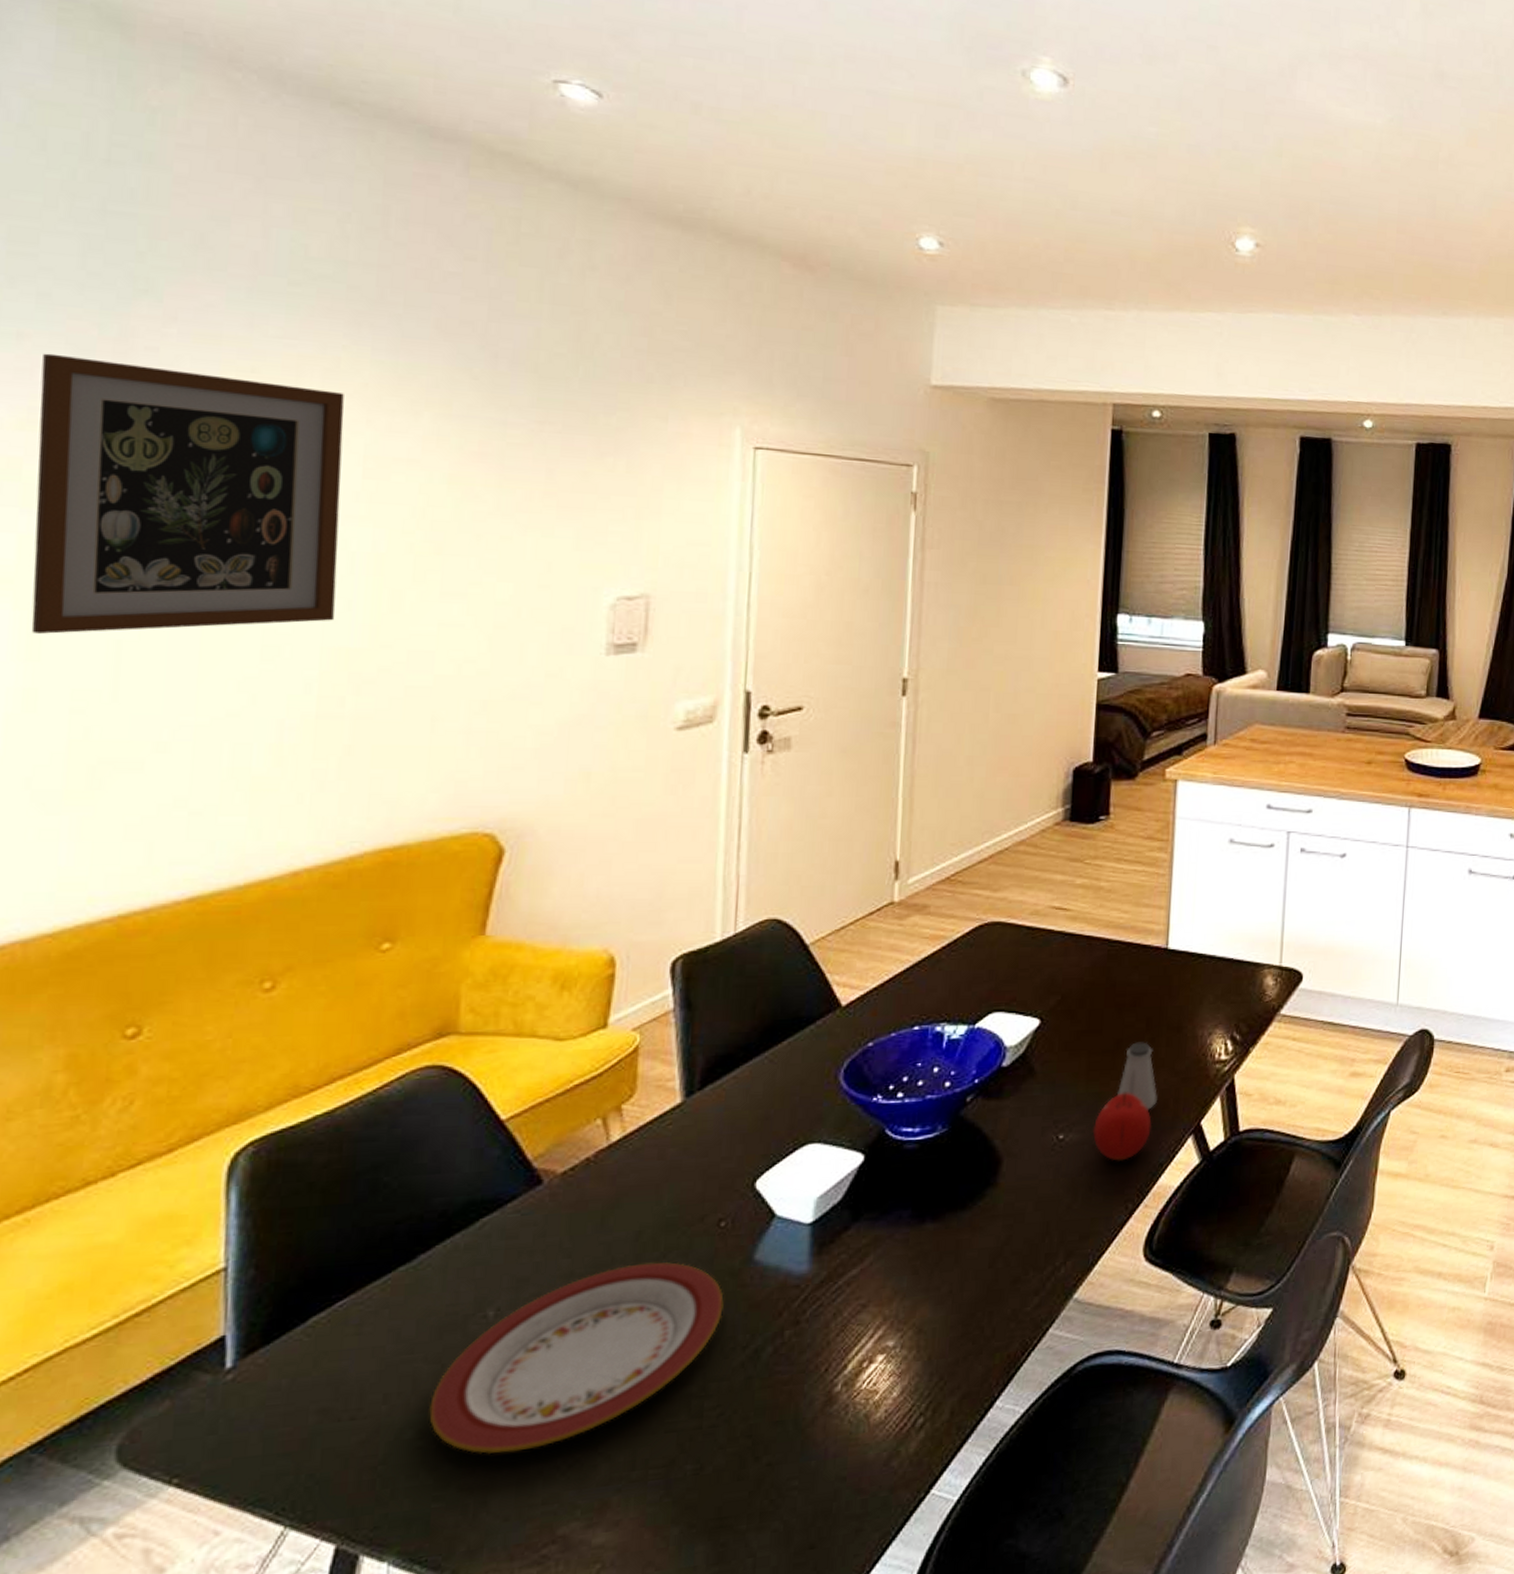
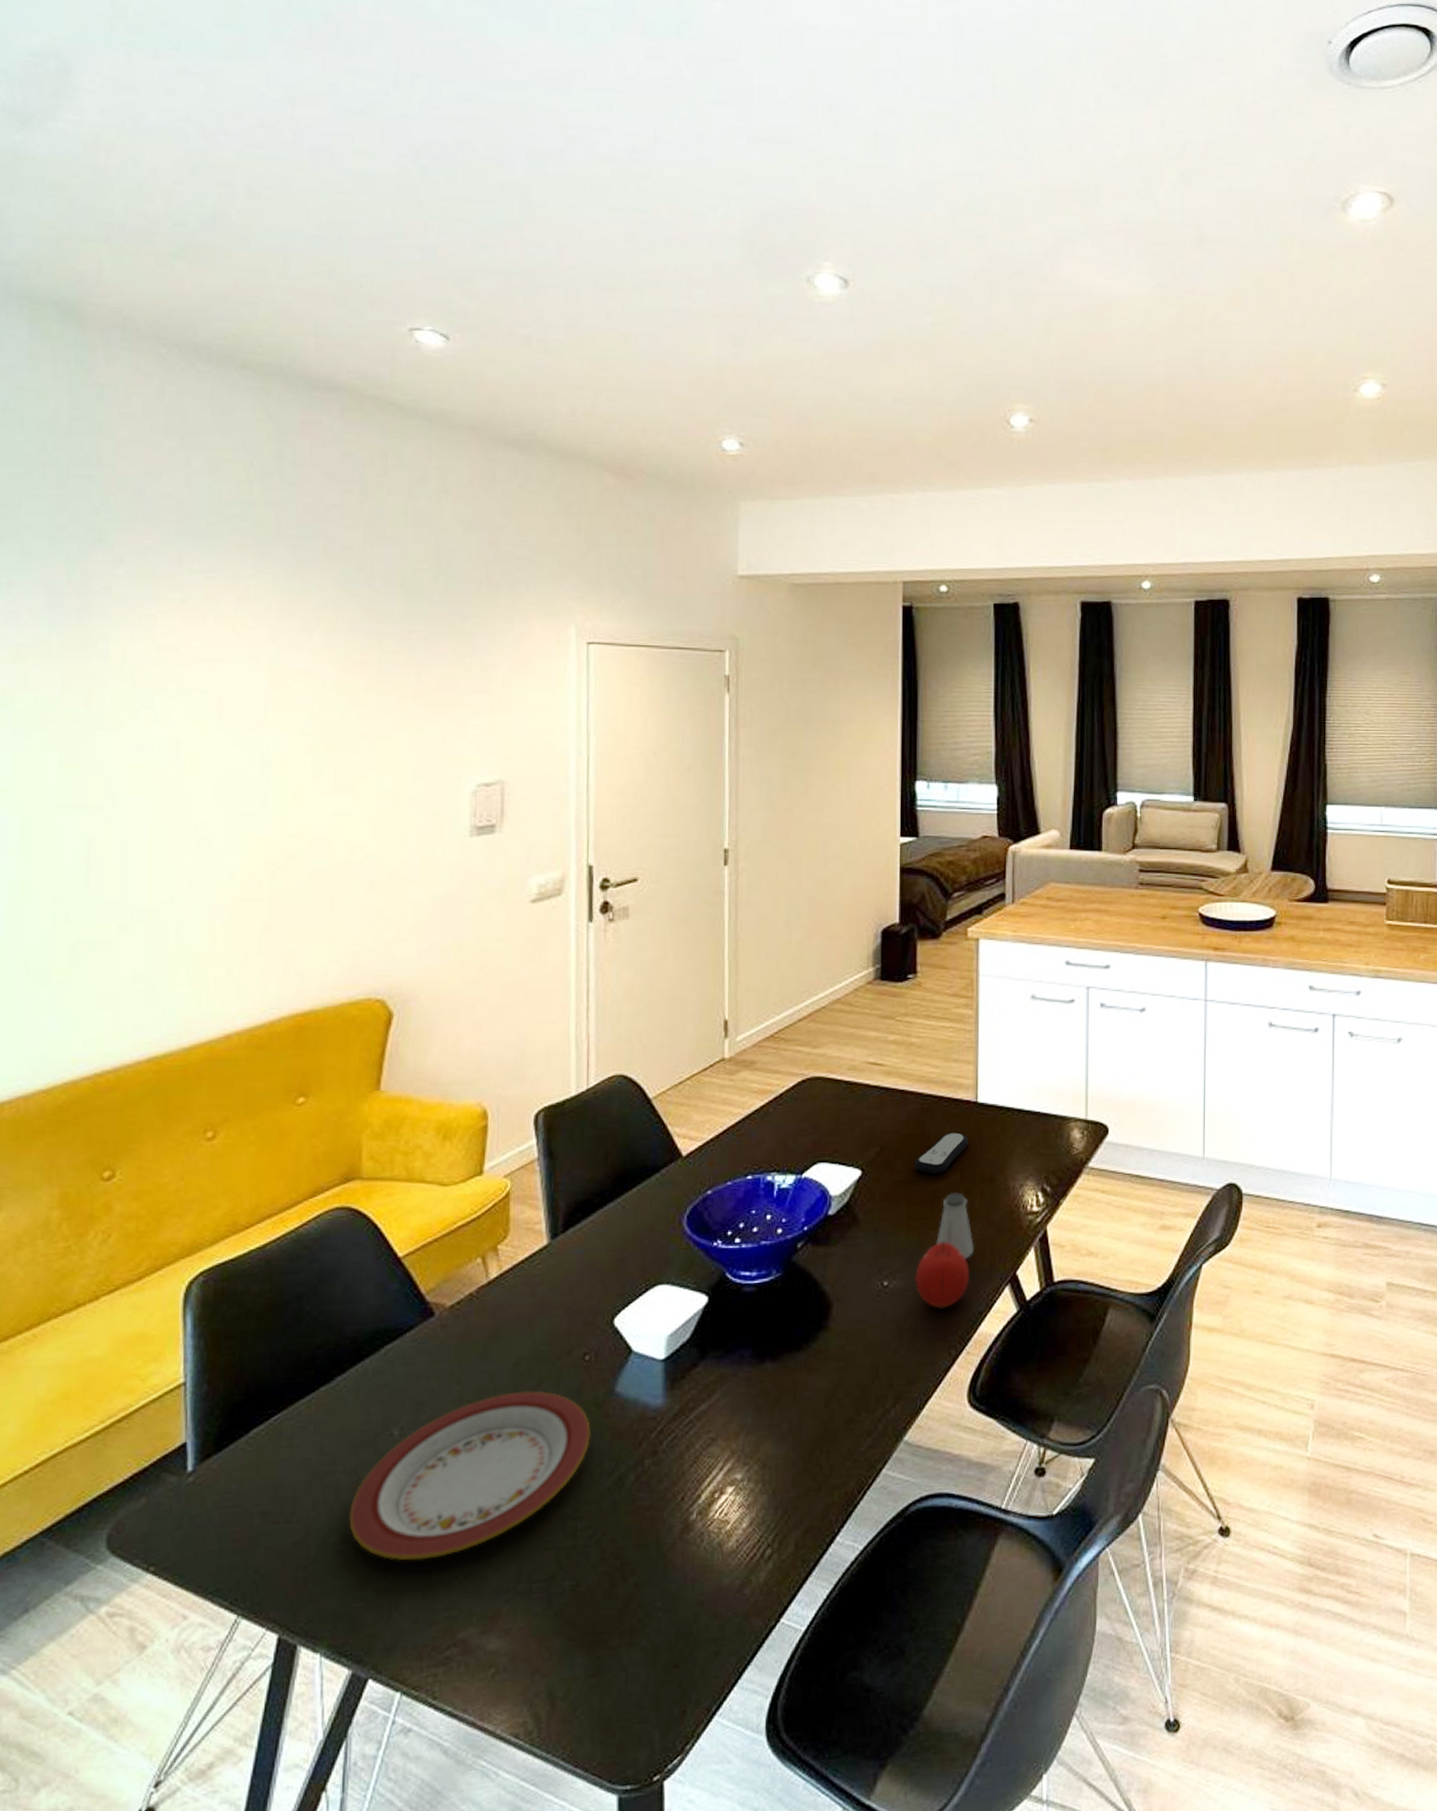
wall art: present [31,353,344,634] -> none [24,598,254,834]
remote control: none [1097,980,1157,1023] -> present [914,1132,969,1175]

